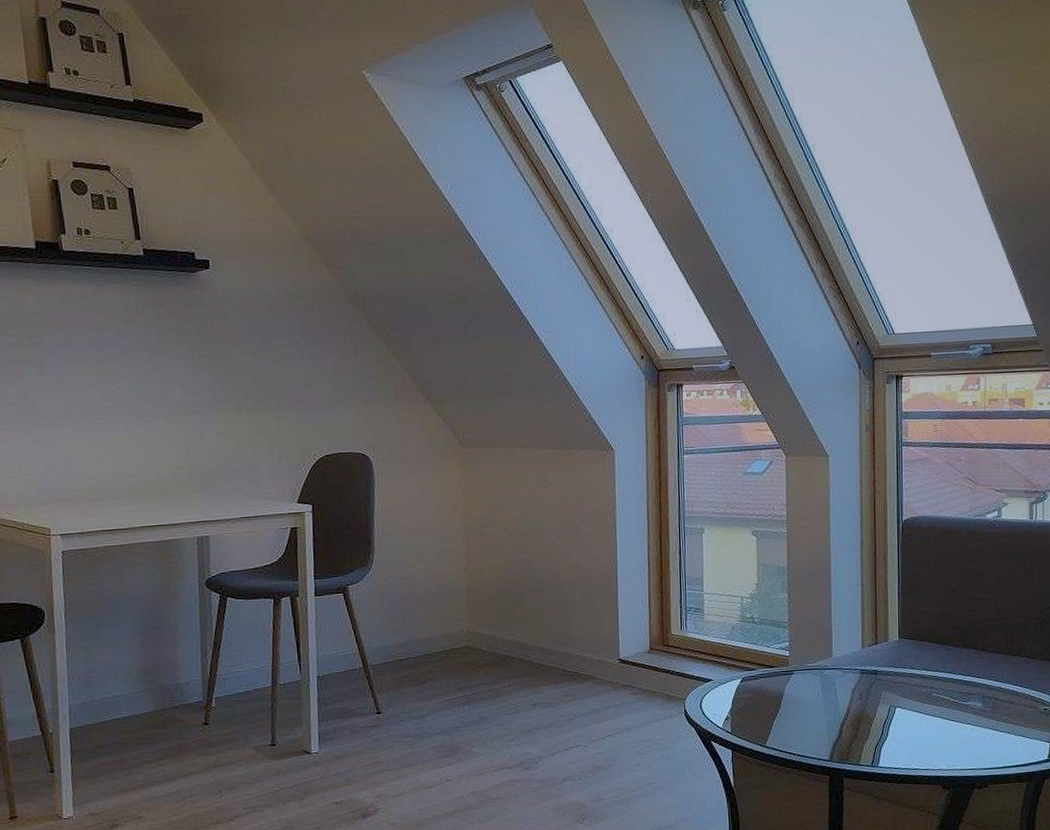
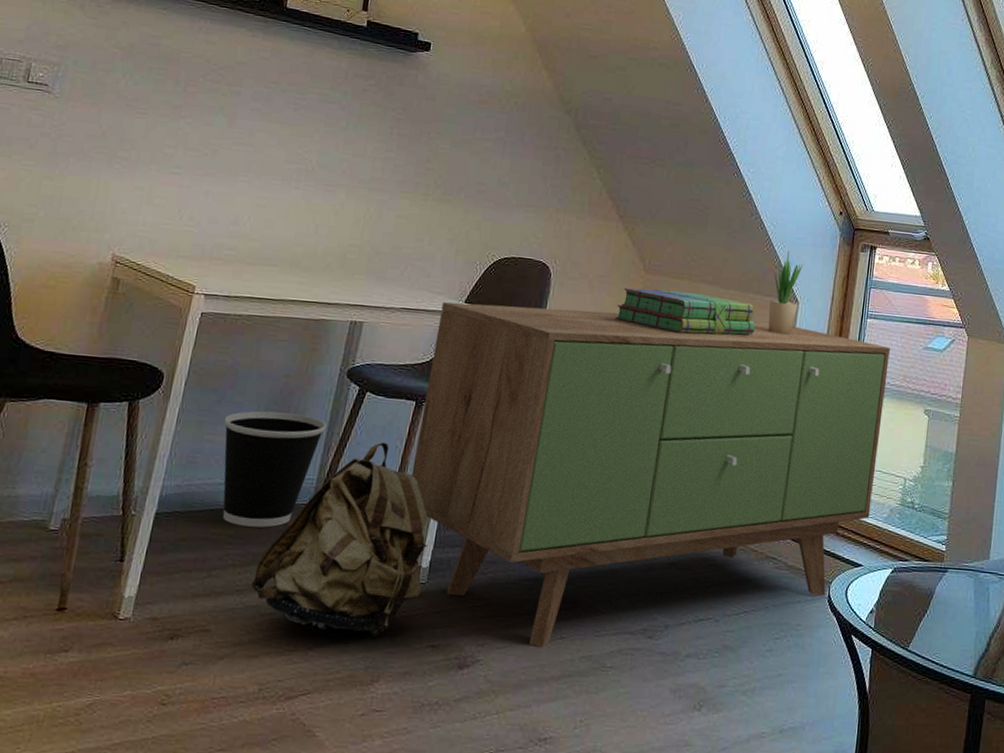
wastebasket: none [107,626,199,729] -> present [222,411,327,528]
backpack: none [167,638,316,806] -> present [251,442,428,636]
sideboard: none [277,473,713,791] -> present [411,302,890,648]
stack of books: none [440,458,577,498] -> present [615,288,756,335]
potted plant: none [586,402,614,483] -> present [768,250,802,335]

